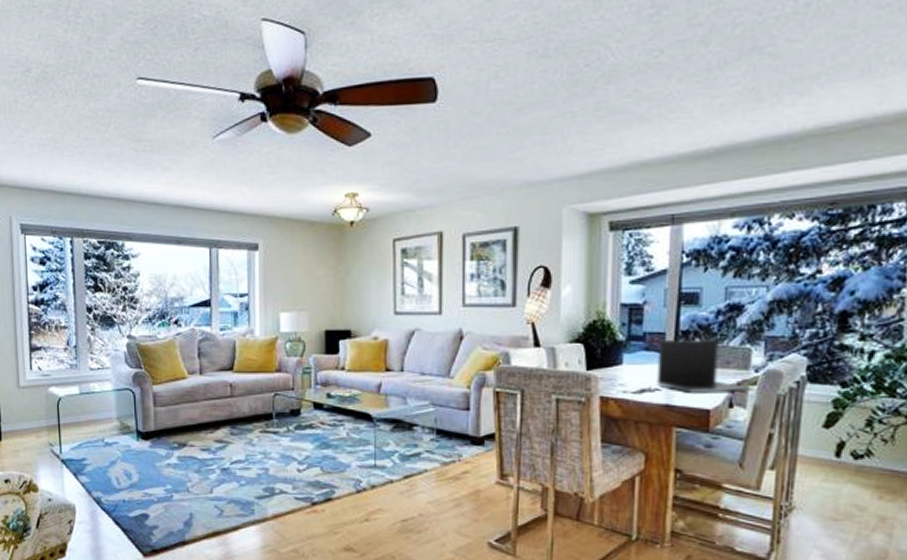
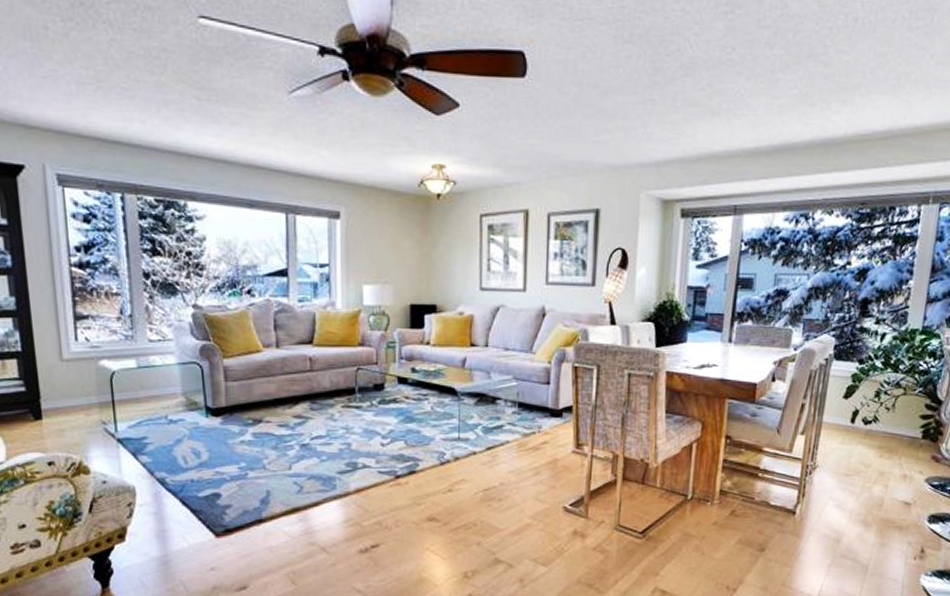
laptop computer: present [657,339,753,393] -> none [714,320,792,369]

